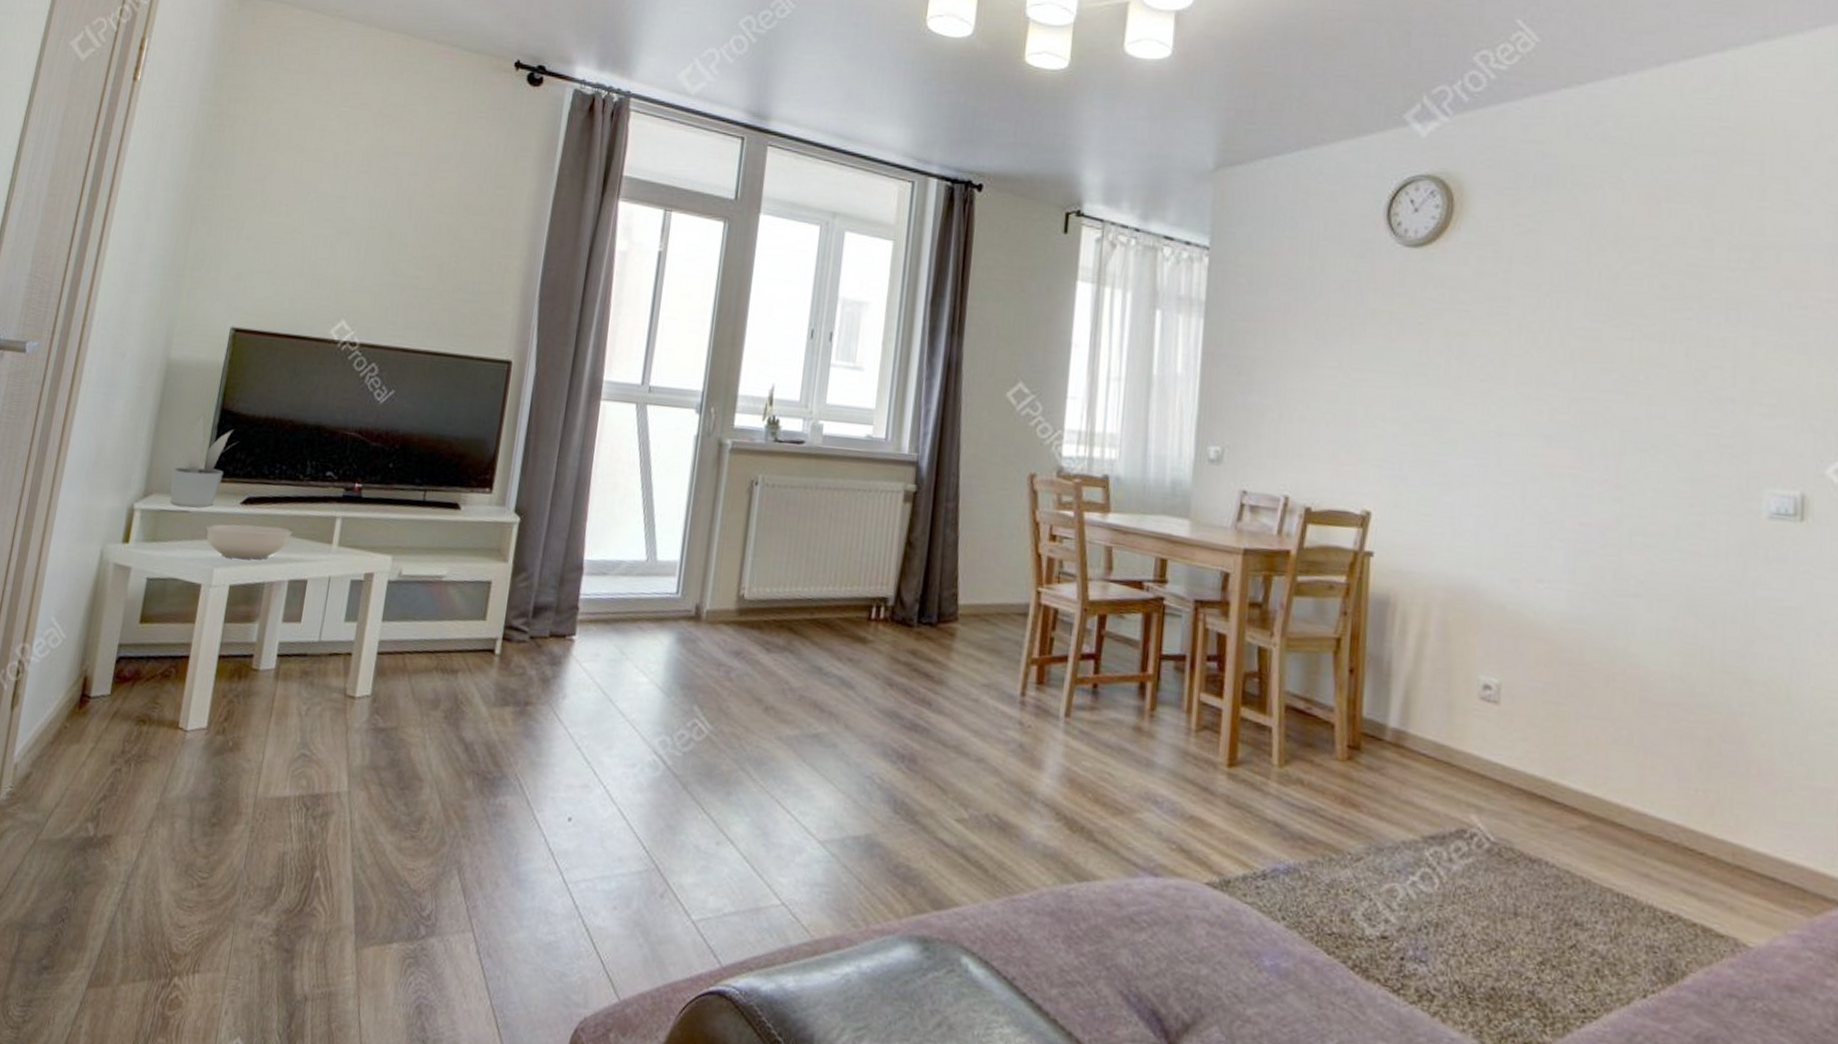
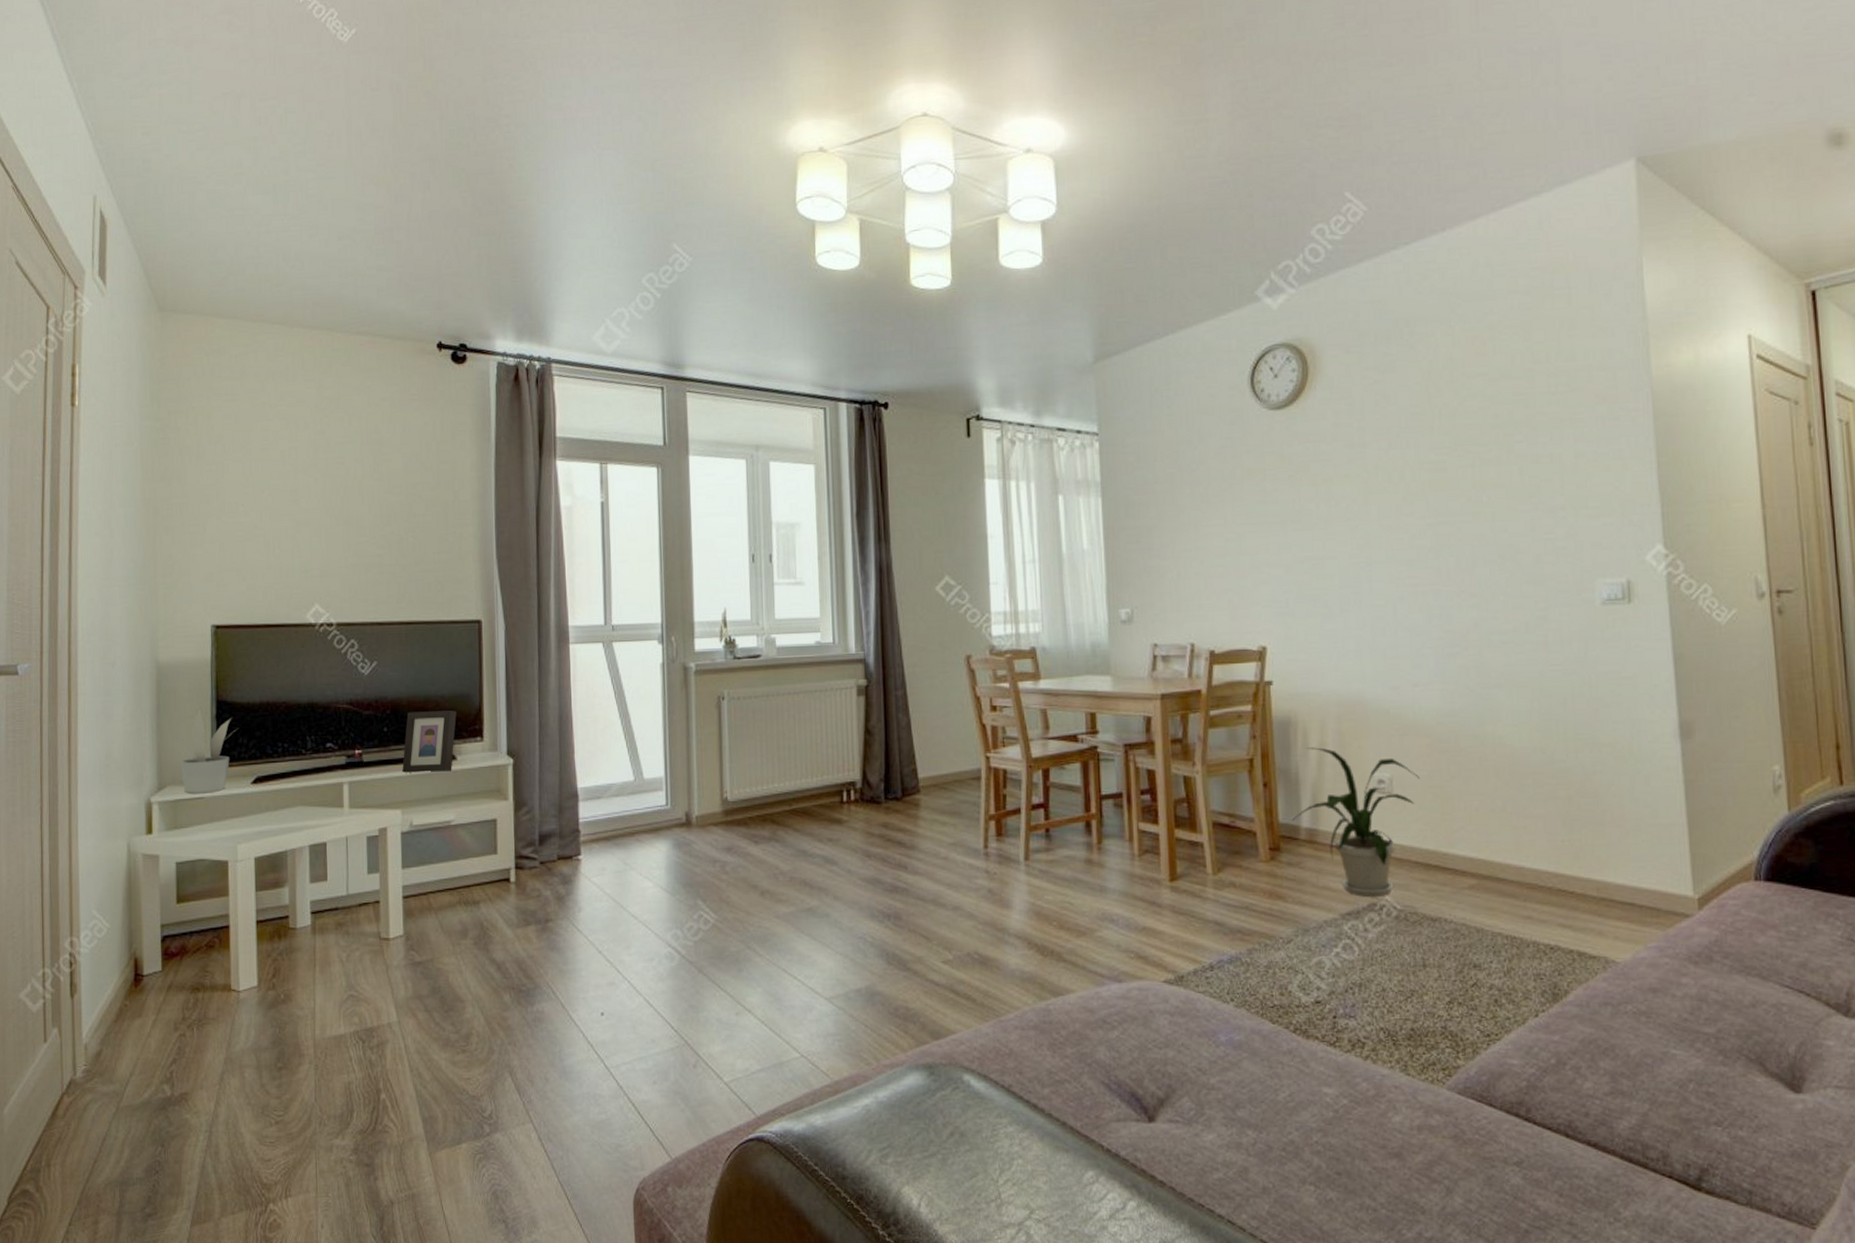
bowl: present [205,524,294,560] -> none [222,799,305,833]
picture frame: none [400,450,469,522] -> present [402,710,457,773]
house plant: none [1378,634,1534,823] -> present [1292,747,1421,896]

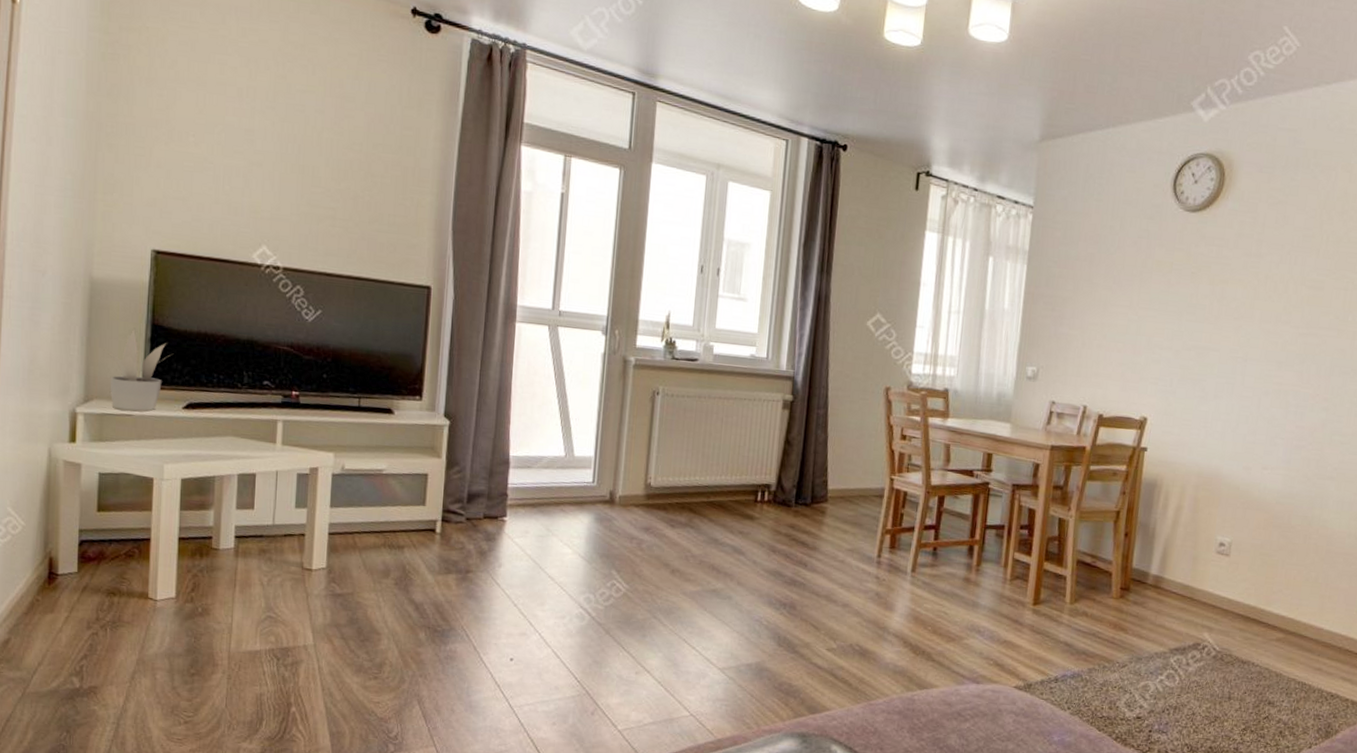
picture frame: present [402,710,457,773] -> none [338,363,398,424]
house plant: present [1292,747,1421,896] -> none [1143,508,1255,638]

